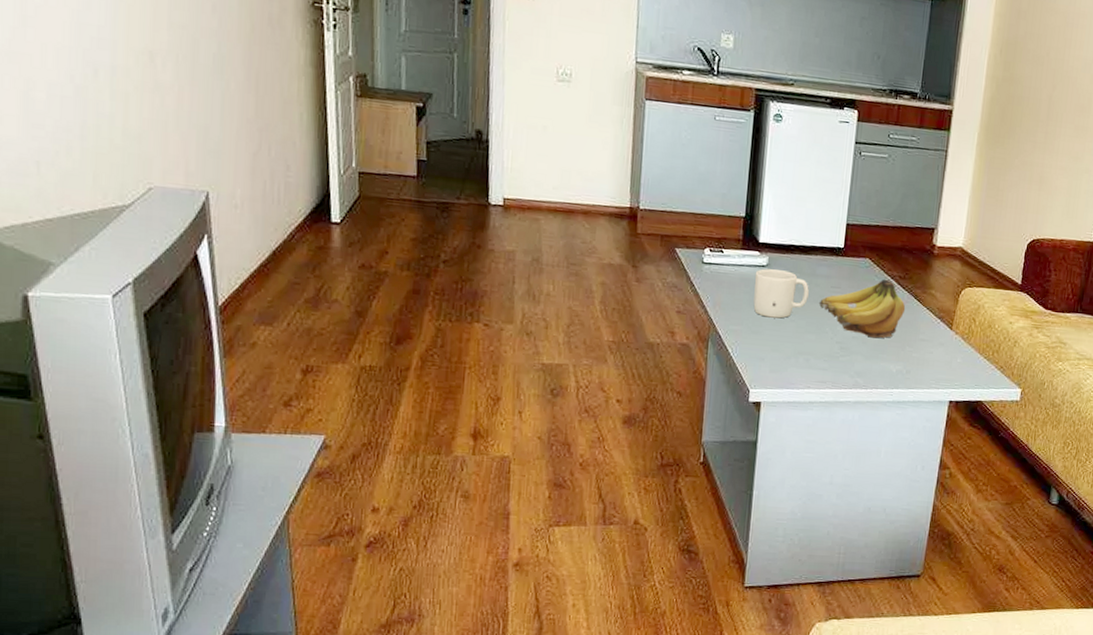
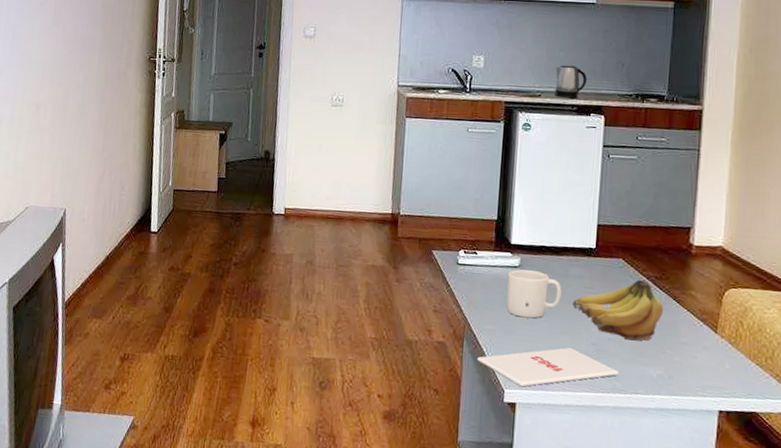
magazine: none [722,346,861,387] -> present [477,347,618,387]
kettle: none [808,51,842,90] -> present [555,64,588,99]

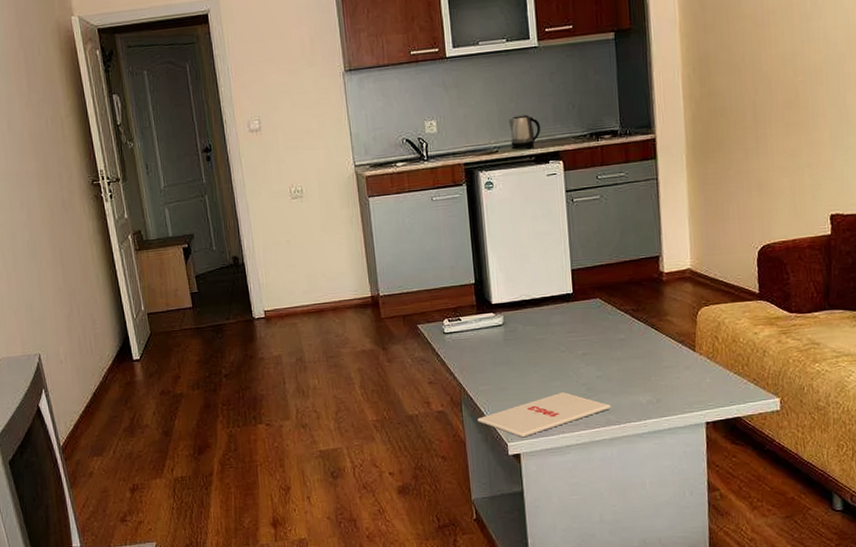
mug: present [506,269,562,319] -> none [493,325,547,373]
fruit: present [571,279,664,341] -> none [558,314,645,374]

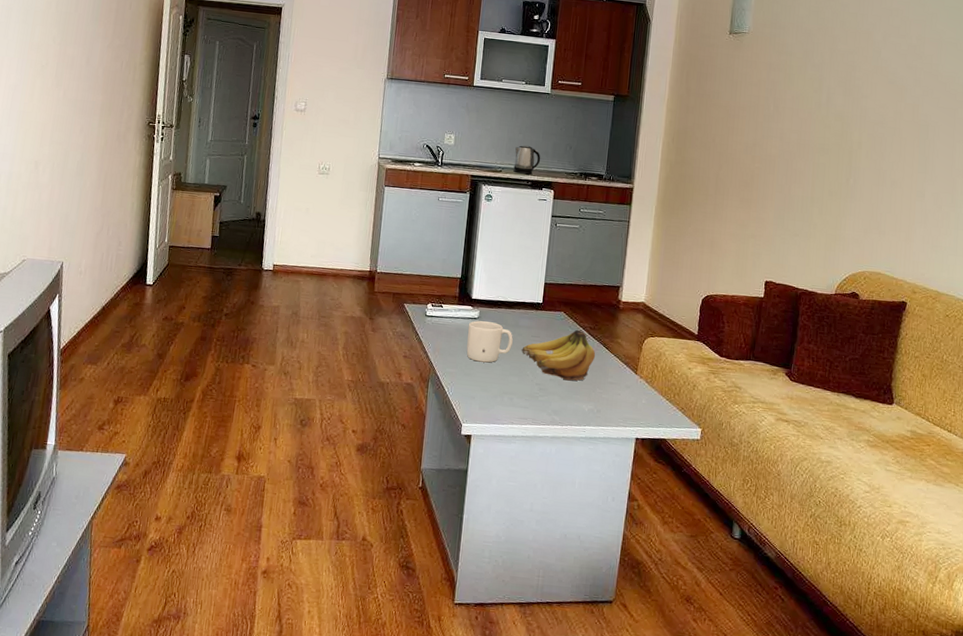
magazine: present [477,391,611,438] -> none [440,387,557,422]
mug: none [493,325,547,373] -> present [466,320,513,363]
fruit: none [558,314,645,374] -> present [521,329,596,381]

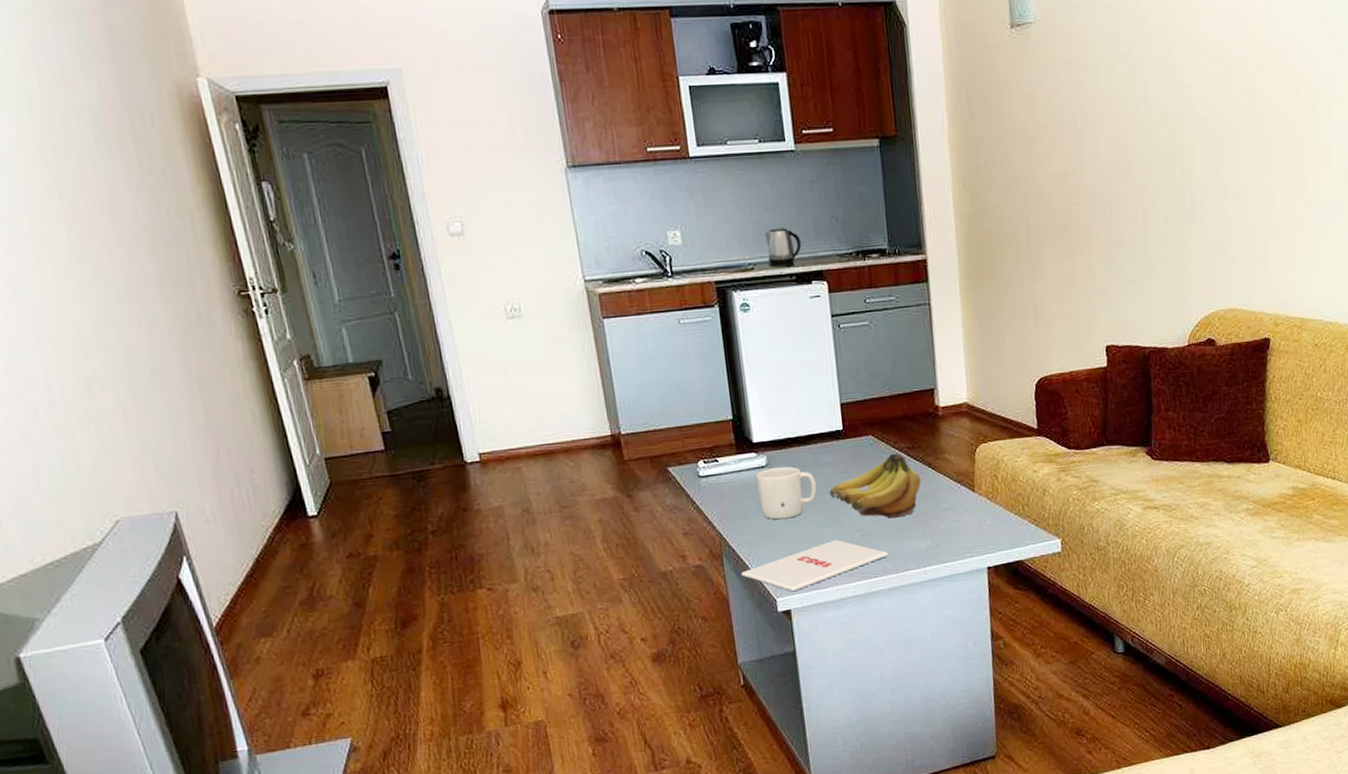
magazine: none [440,387,557,422] -> present [741,539,888,592]

